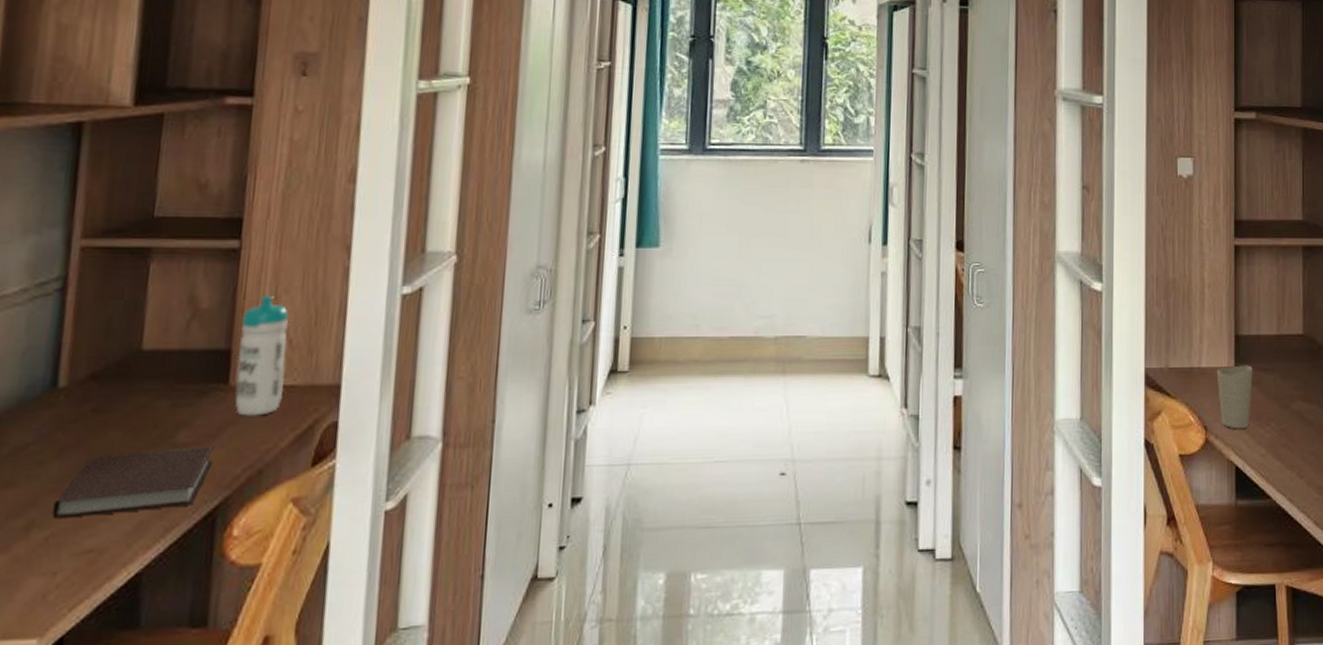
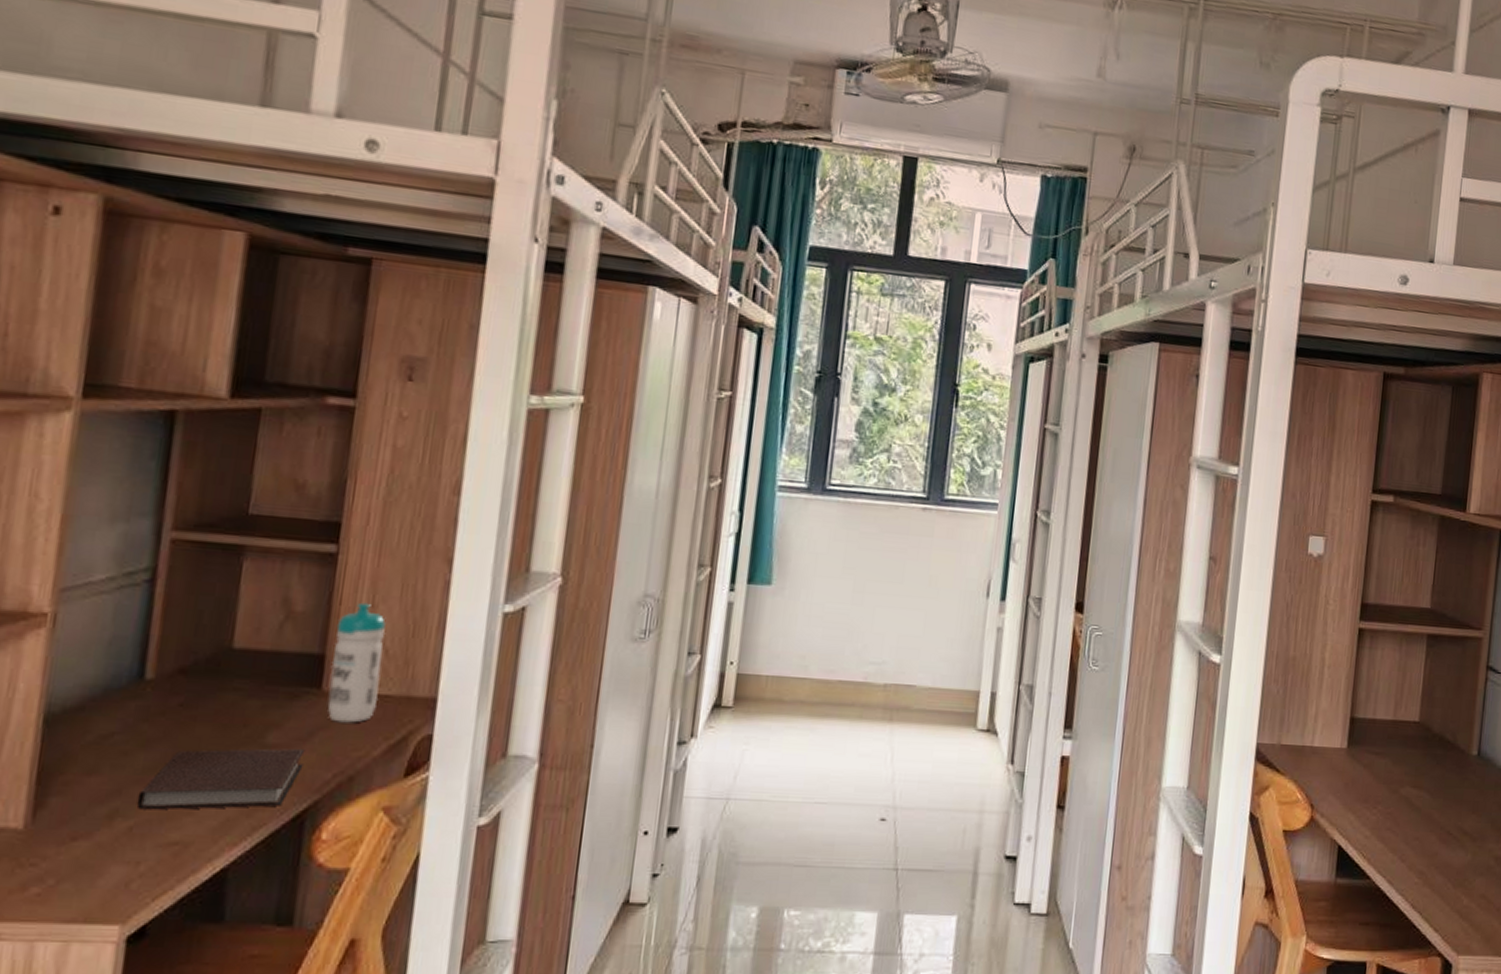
cup: present [1216,365,1254,429] -> none [1327,747,1366,810]

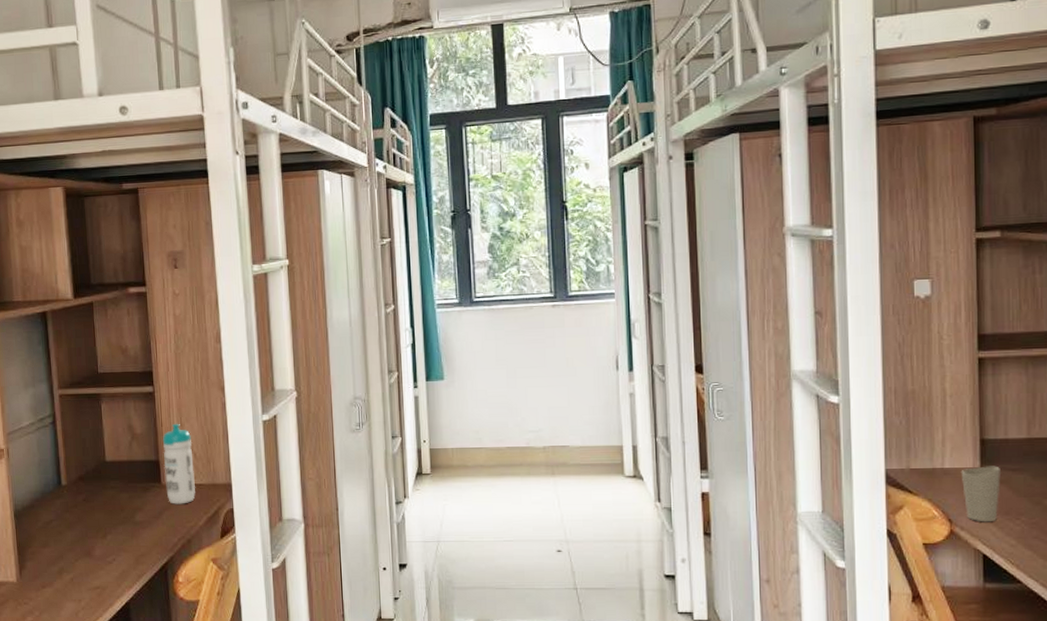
notebook: present [136,748,305,810] -> none [72,523,160,567]
cup: none [1327,747,1366,810] -> present [961,466,1002,522]

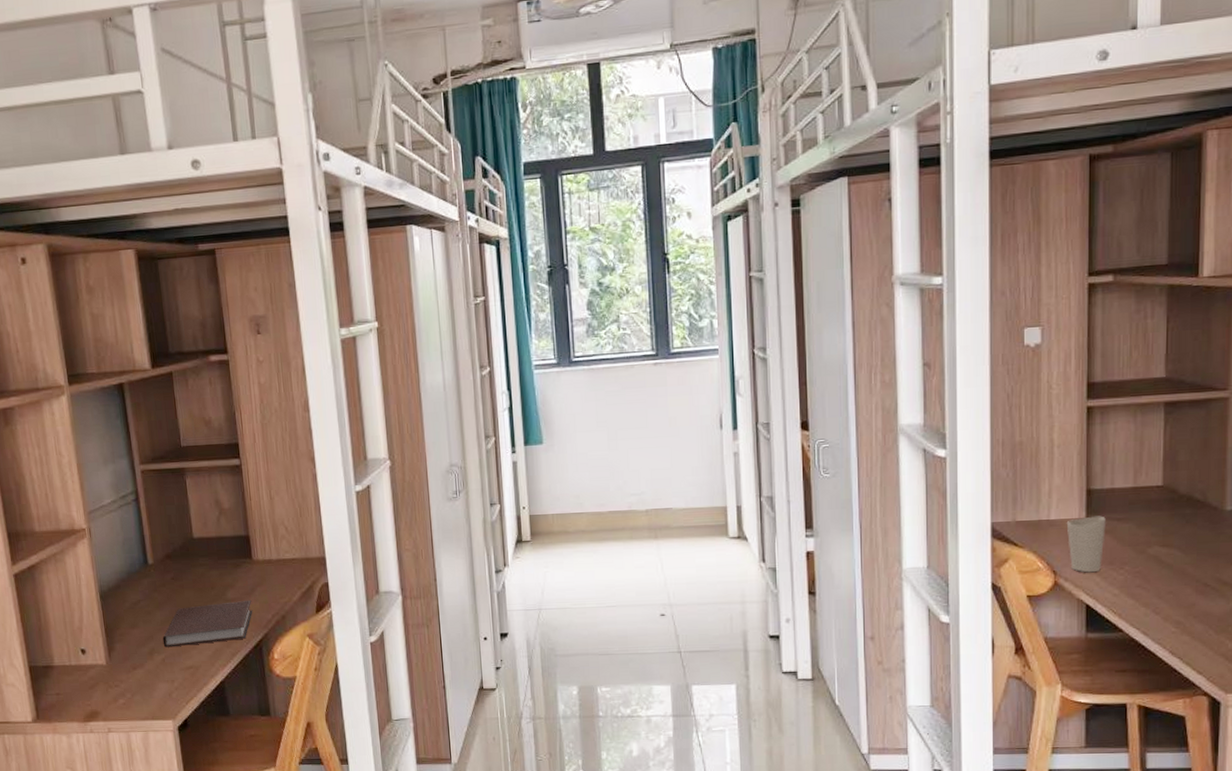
notebook: none [72,523,160,567] -> present [162,600,253,648]
water bottle: present [162,423,195,504] -> none [251,496,288,580]

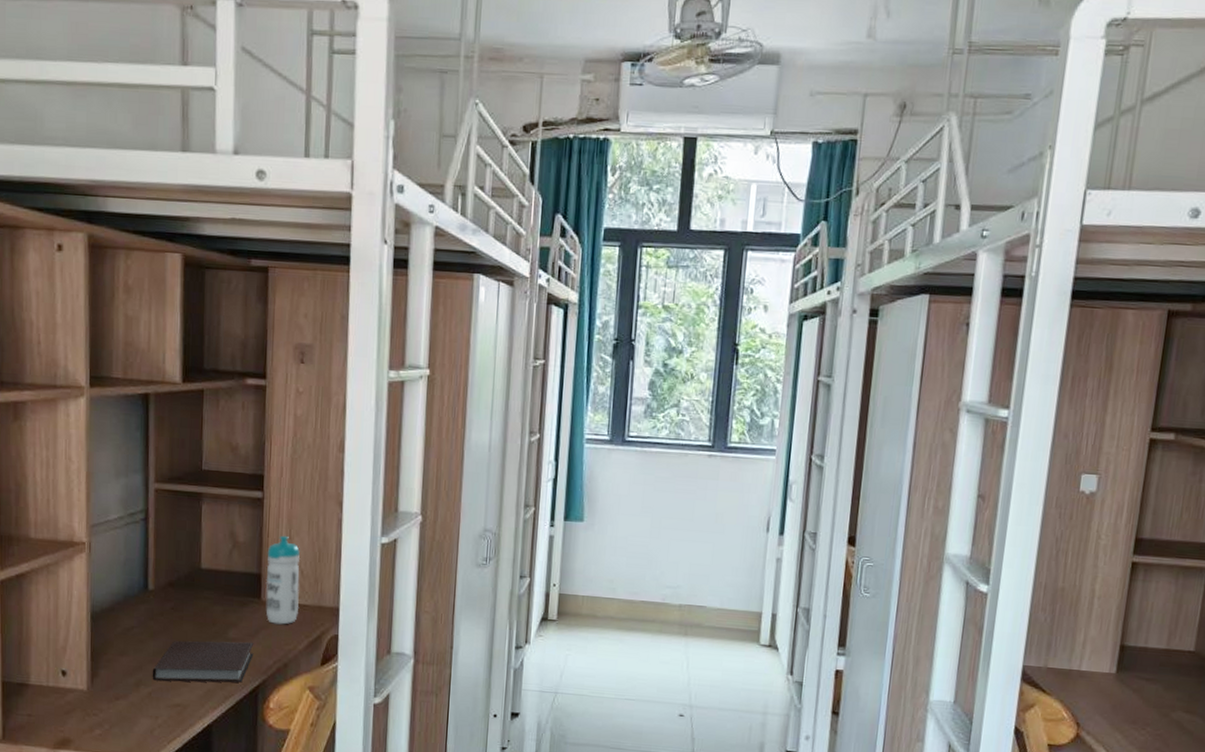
water bottle: none [251,496,288,580] -> present [265,535,301,625]
cup: present [1066,516,1107,573] -> none [1094,672,1136,729]

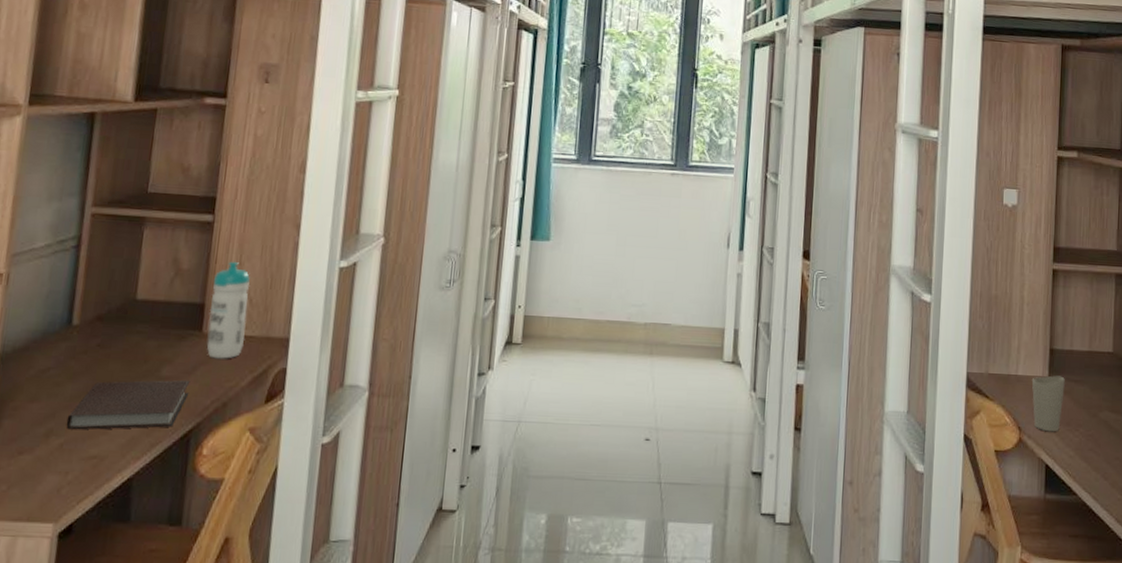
cup: none [1094,672,1136,729] -> present [1031,375,1066,432]

